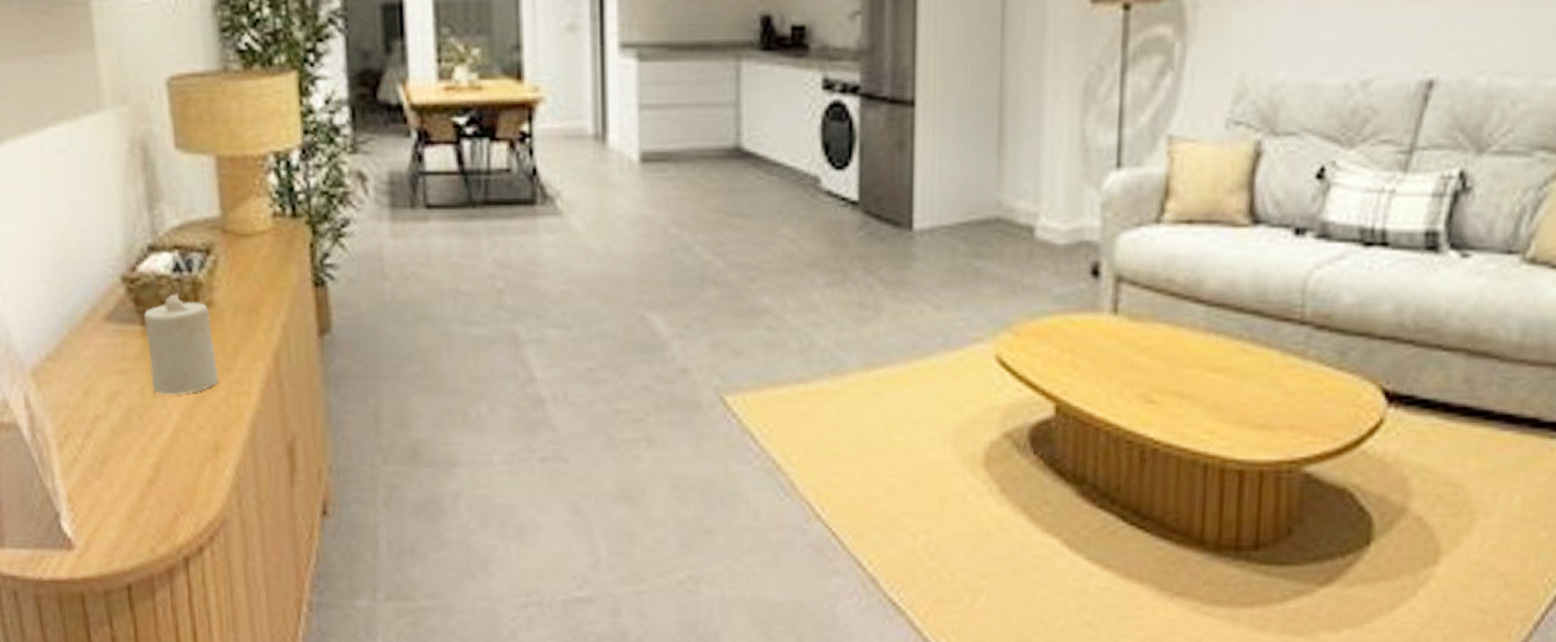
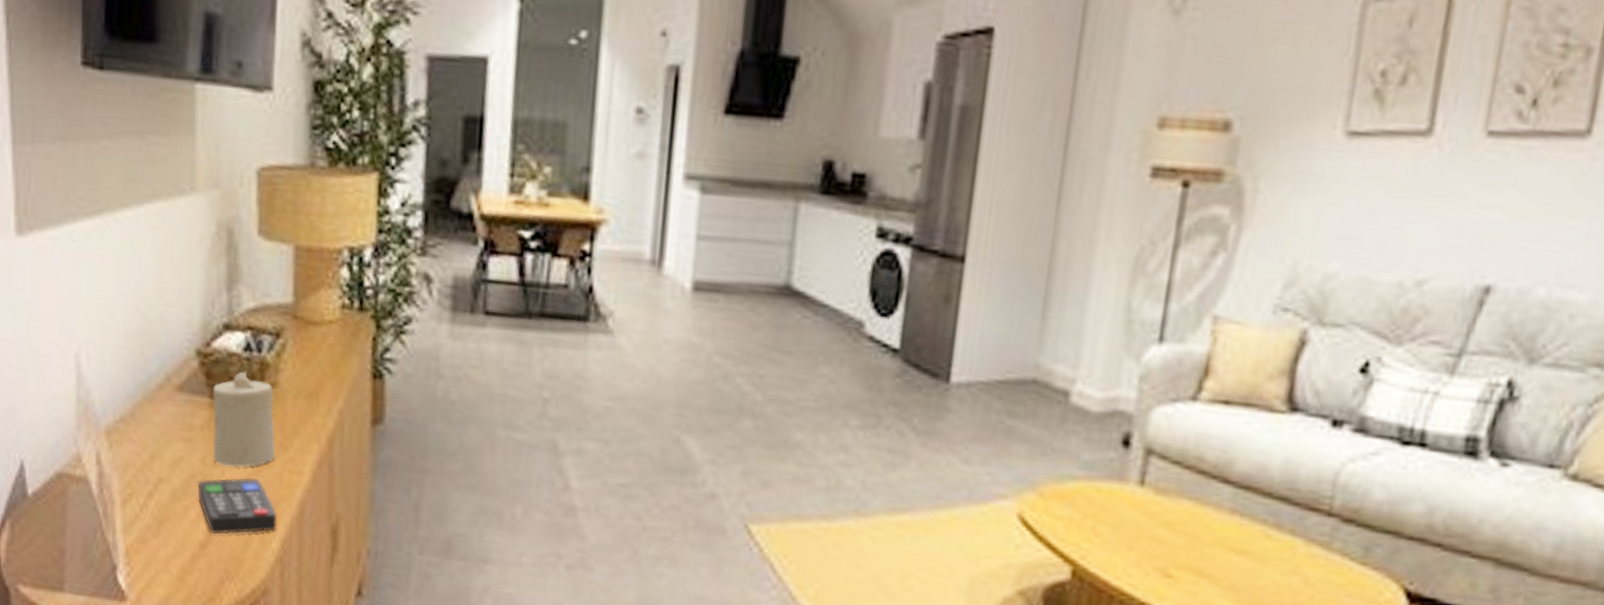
remote control: none [138,405,229,467] -> present [197,478,277,534]

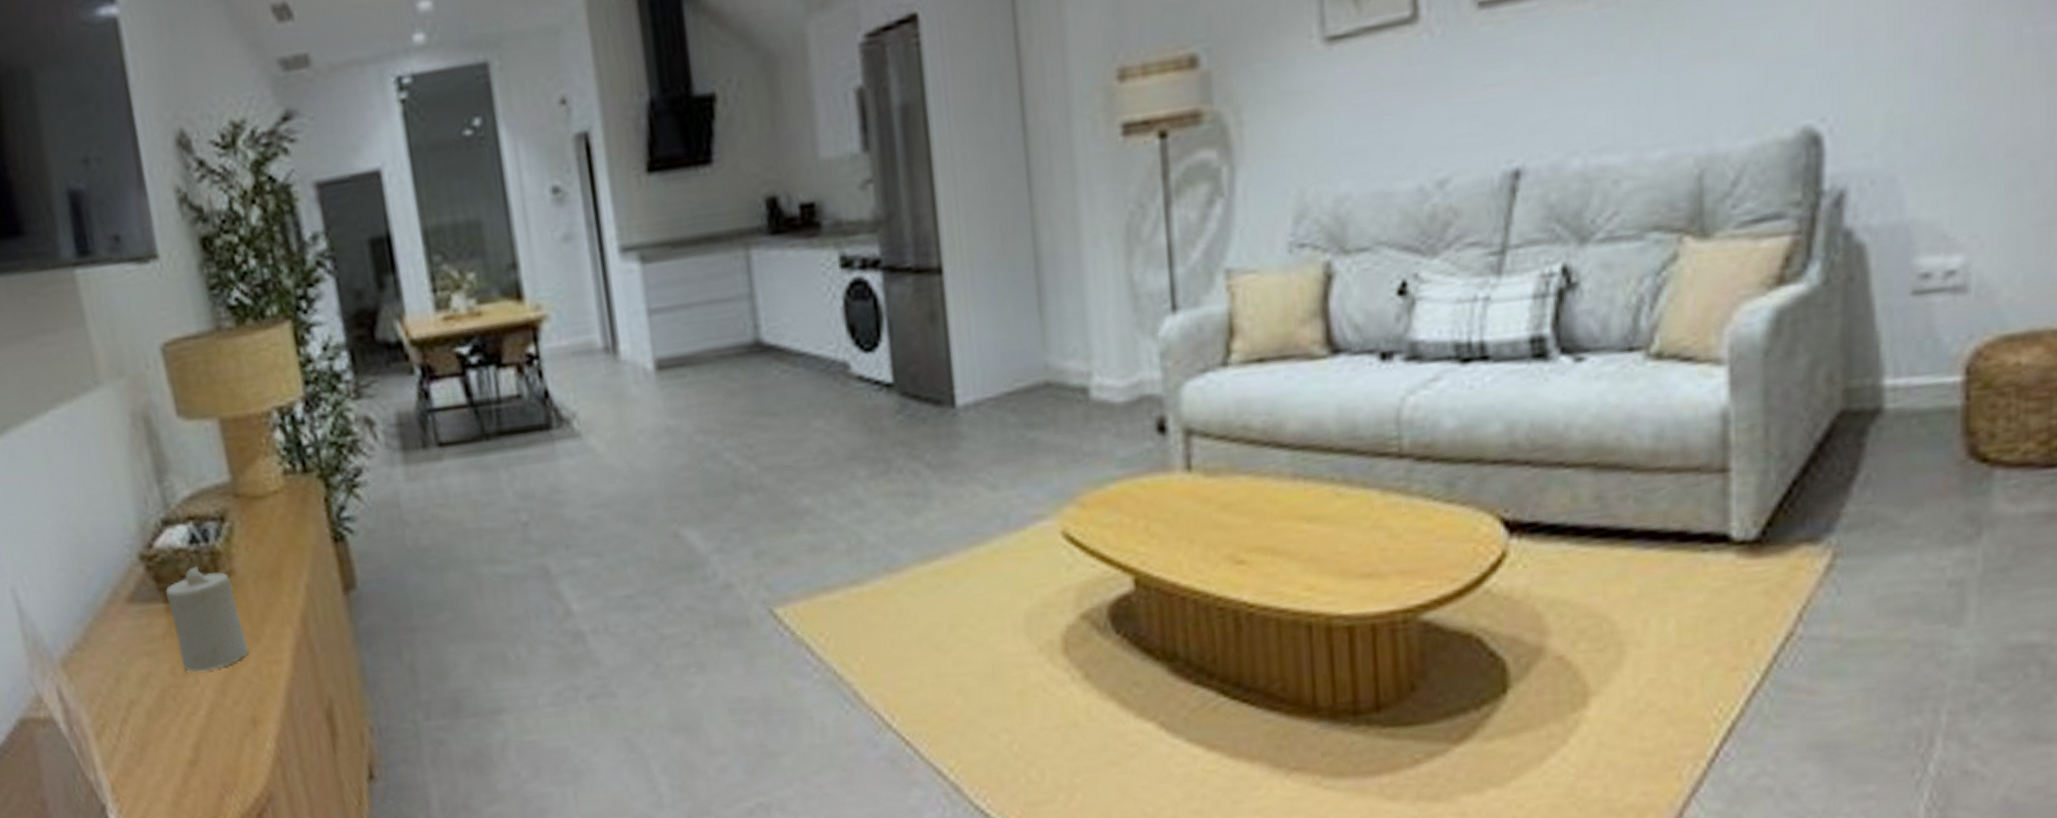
remote control: present [197,478,277,534] -> none [172,679,267,747]

